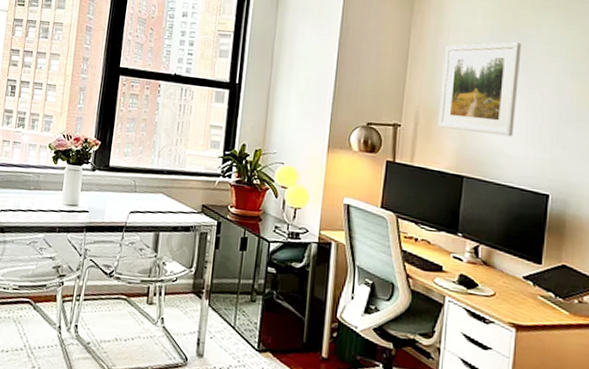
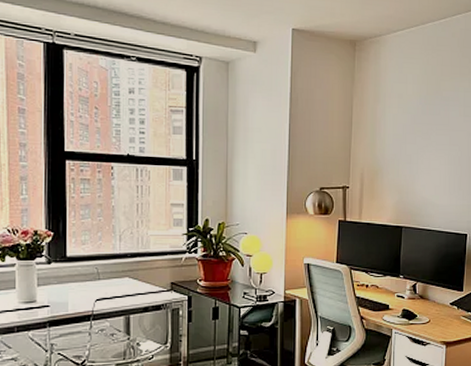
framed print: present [438,42,522,137] -> none [380,106,444,189]

